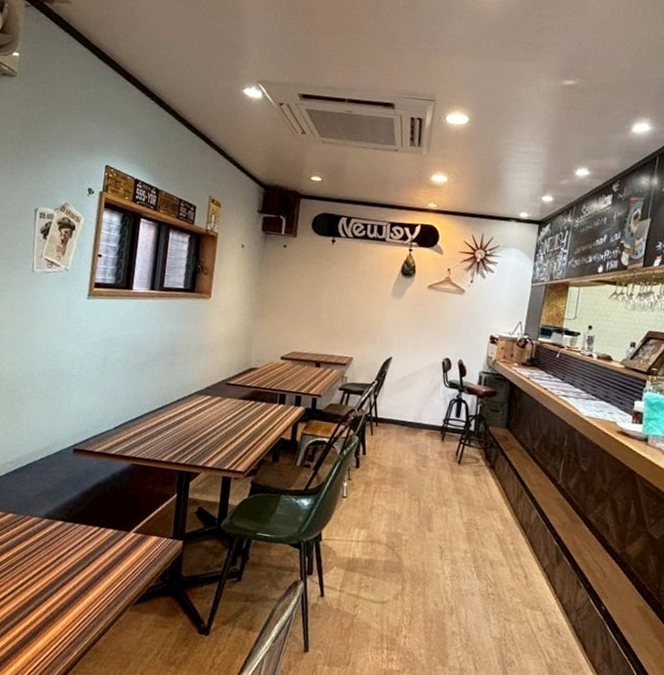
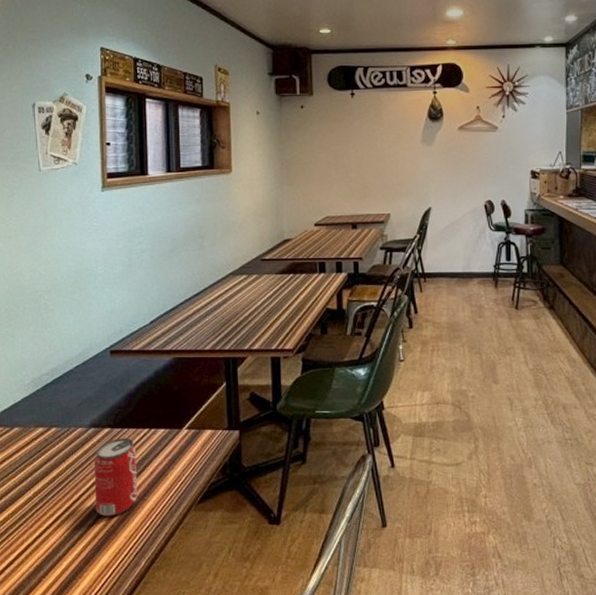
beverage can: none [38,532,84,605] -> present [94,438,137,516]

